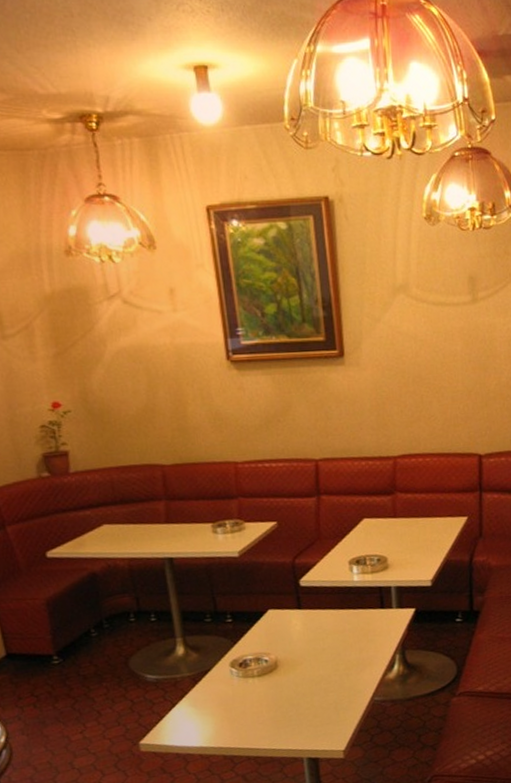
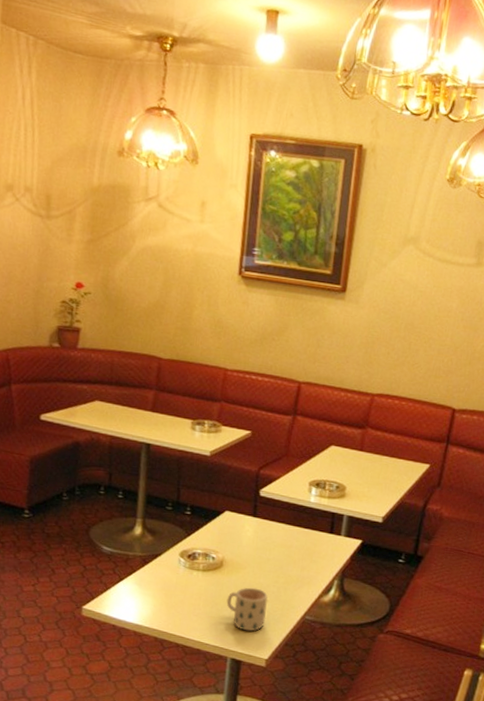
mug: none [289,681,335,727] -> present [226,587,268,632]

